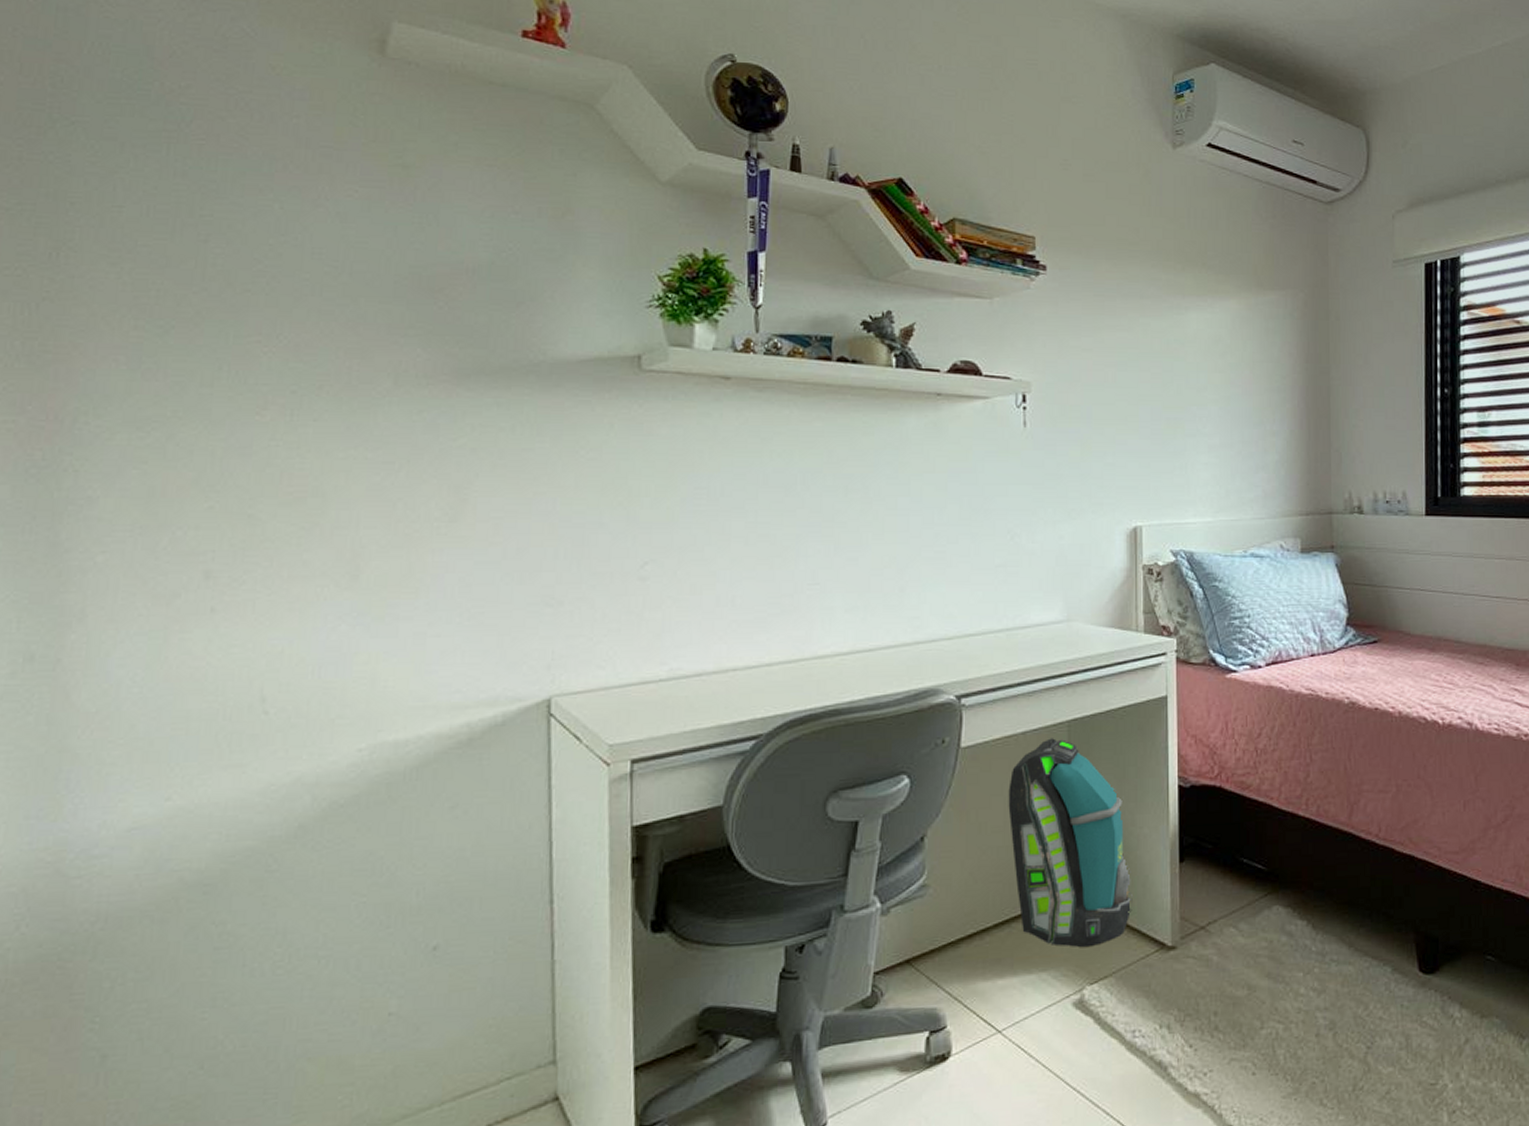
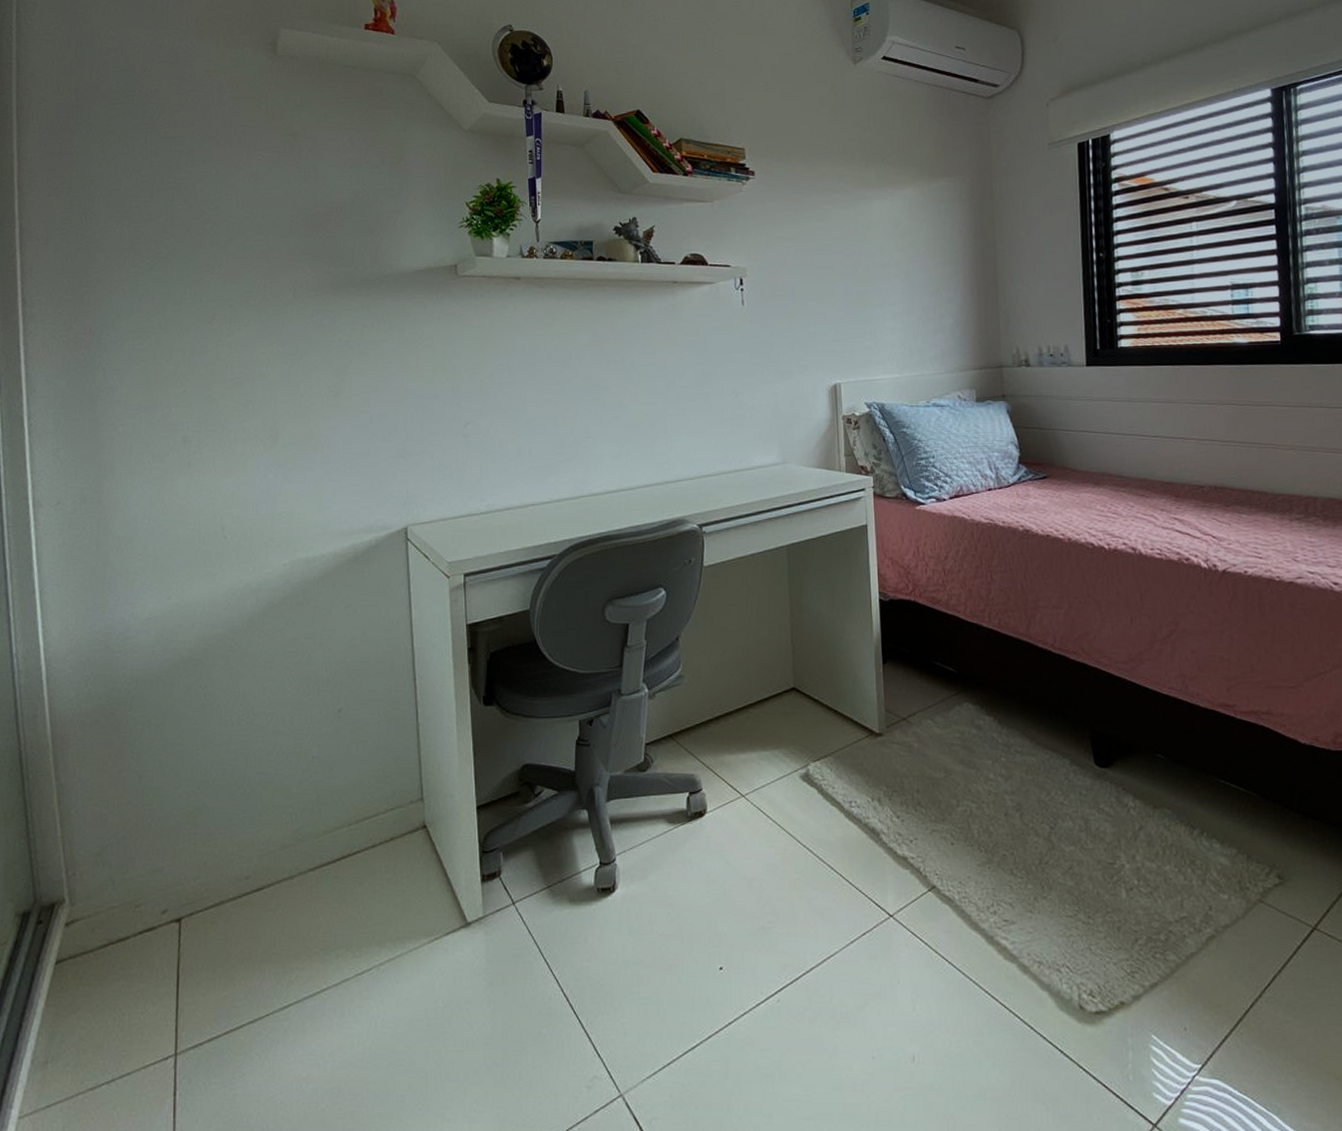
backpack: present [1008,738,1133,947] -> none [742,559,845,730]

